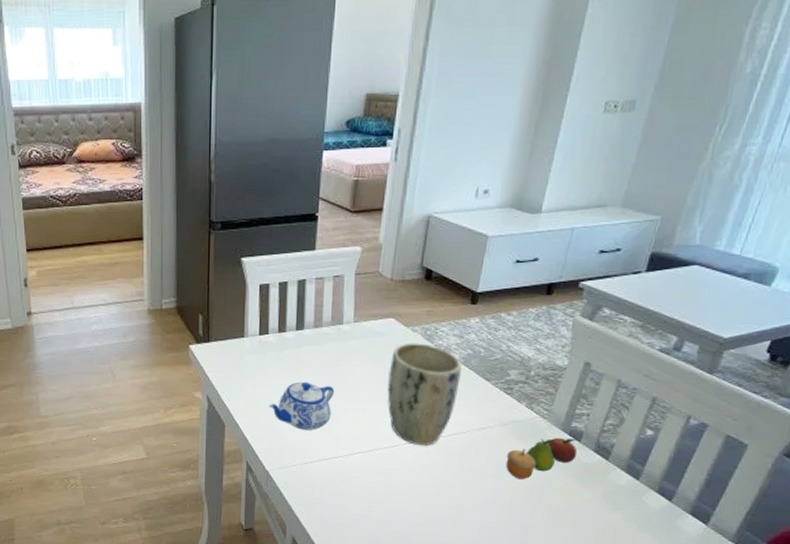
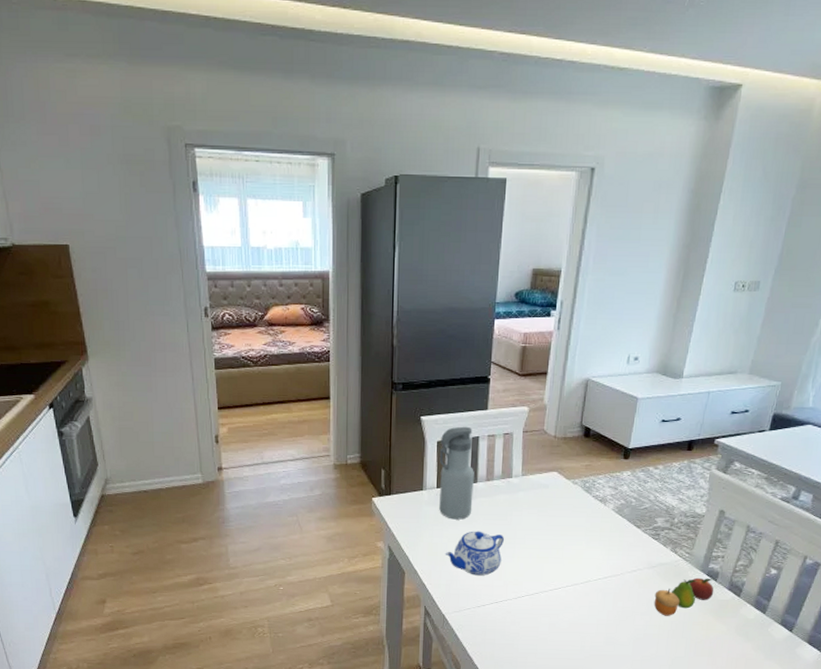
water bottle: none [261,268,301,370] -> present [439,426,474,520]
plant pot: present [387,343,462,445] -> none [551,494,616,587]

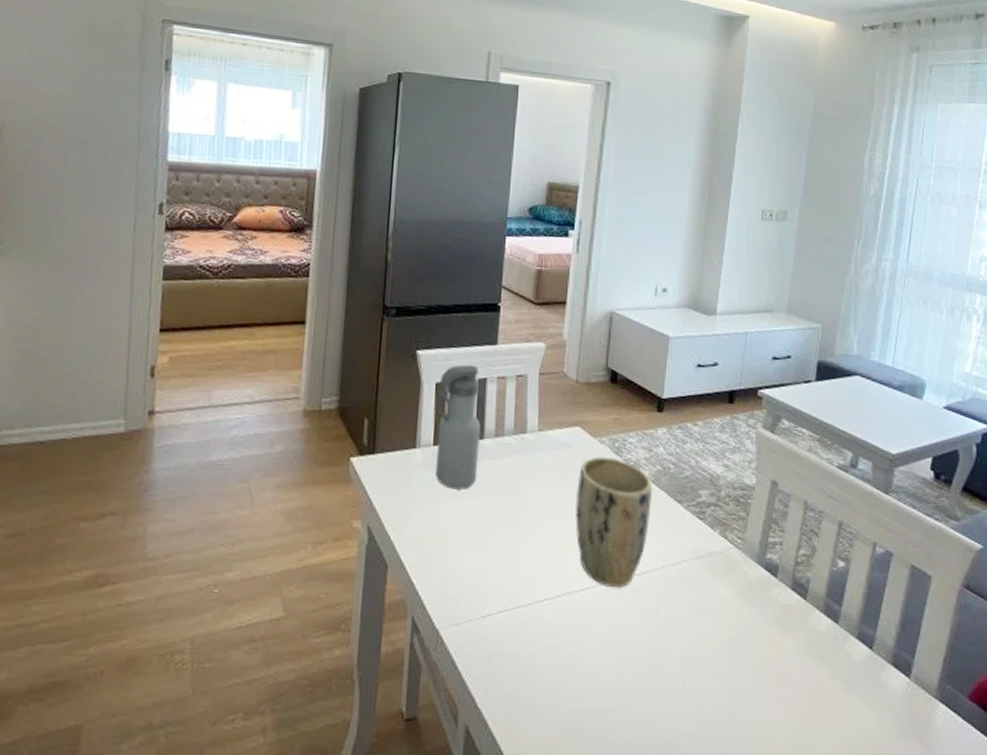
teapot: present [445,531,505,576] -> none [441,505,518,570]
plant pot: none [551,494,616,587] -> present [575,456,652,587]
fruit: present [653,577,714,616] -> none [704,572,775,629]

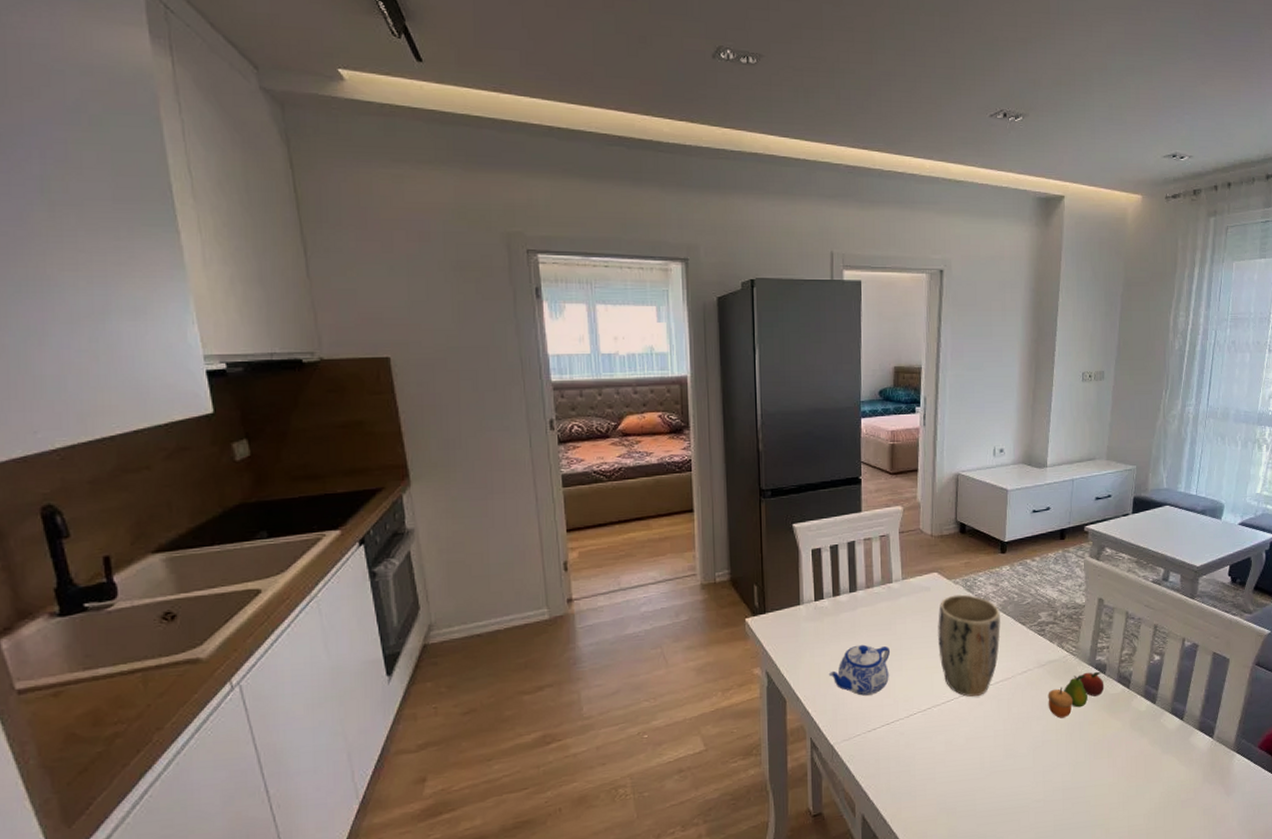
water bottle: present [436,364,481,490] -> none [814,531,854,635]
teapot: none [441,505,518,570] -> present [828,644,891,696]
fruit: none [704,572,775,629] -> present [1048,671,1105,718]

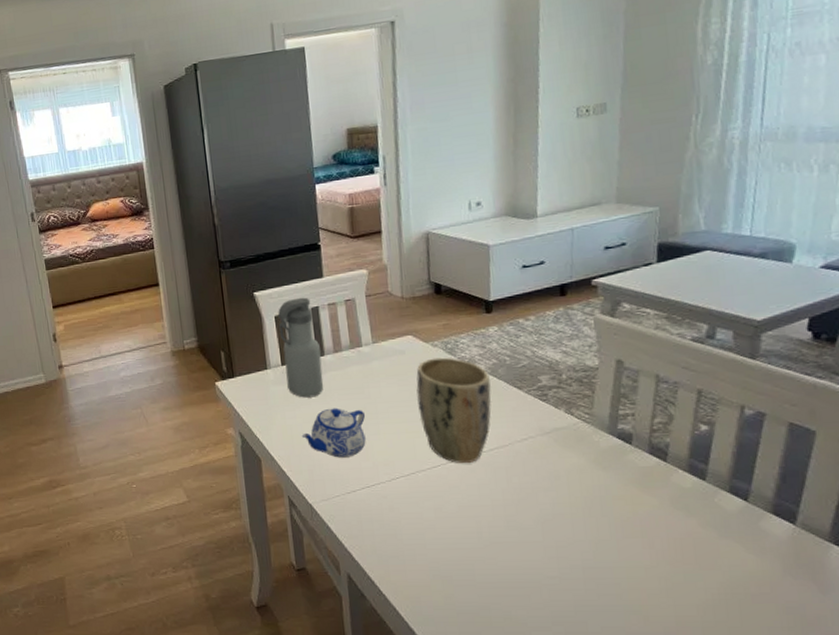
water bottle: none [814,531,854,635] -> present [278,297,324,398]
fruit: present [1048,671,1105,718] -> none [556,441,632,491]

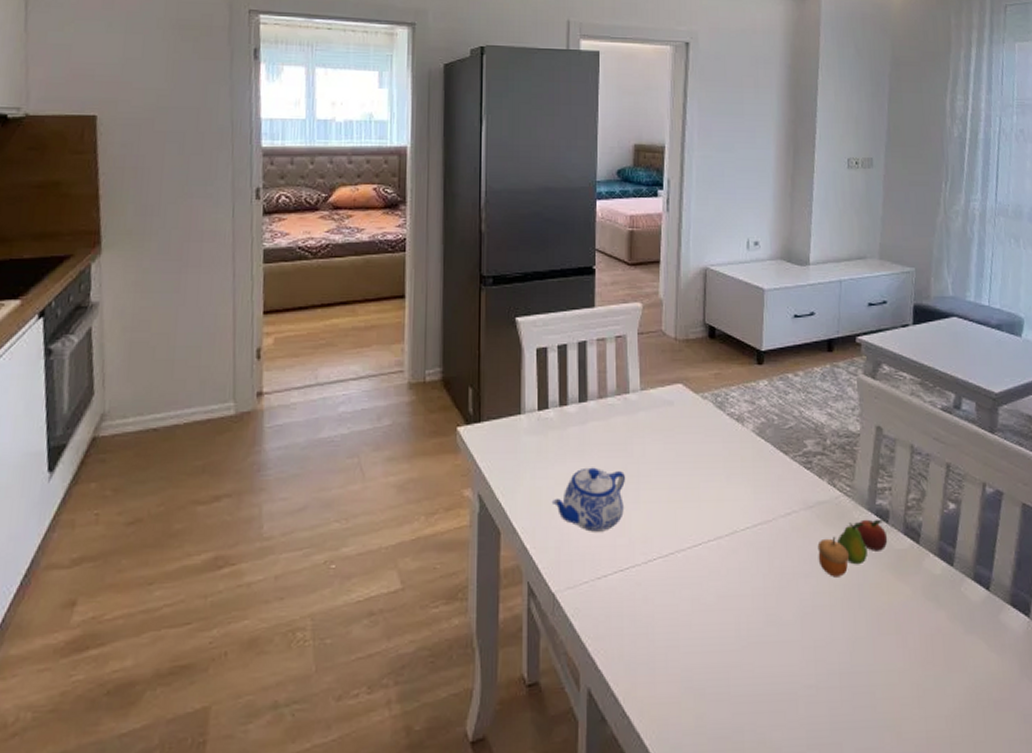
water bottle: present [278,297,324,398] -> none [539,328,583,453]
plant pot: present [416,357,492,463] -> none [683,412,758,541]
fruit: none [556,441,632,491] -> present [817,519,888,577]

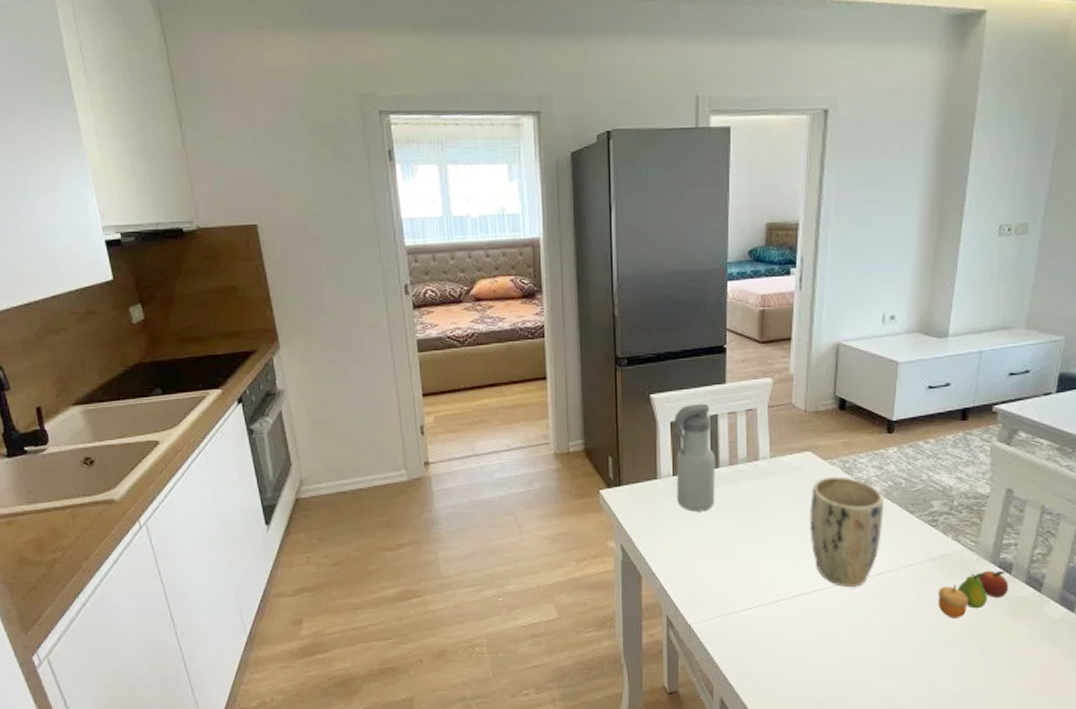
water bottle: none [539,328,583,453] -> present [673,403,715,512]
teapot: present [551,467,626,532] -> none [686,524,756,577]
plant pot: none [683,412,758,541] -> present [810,476,884,587]

